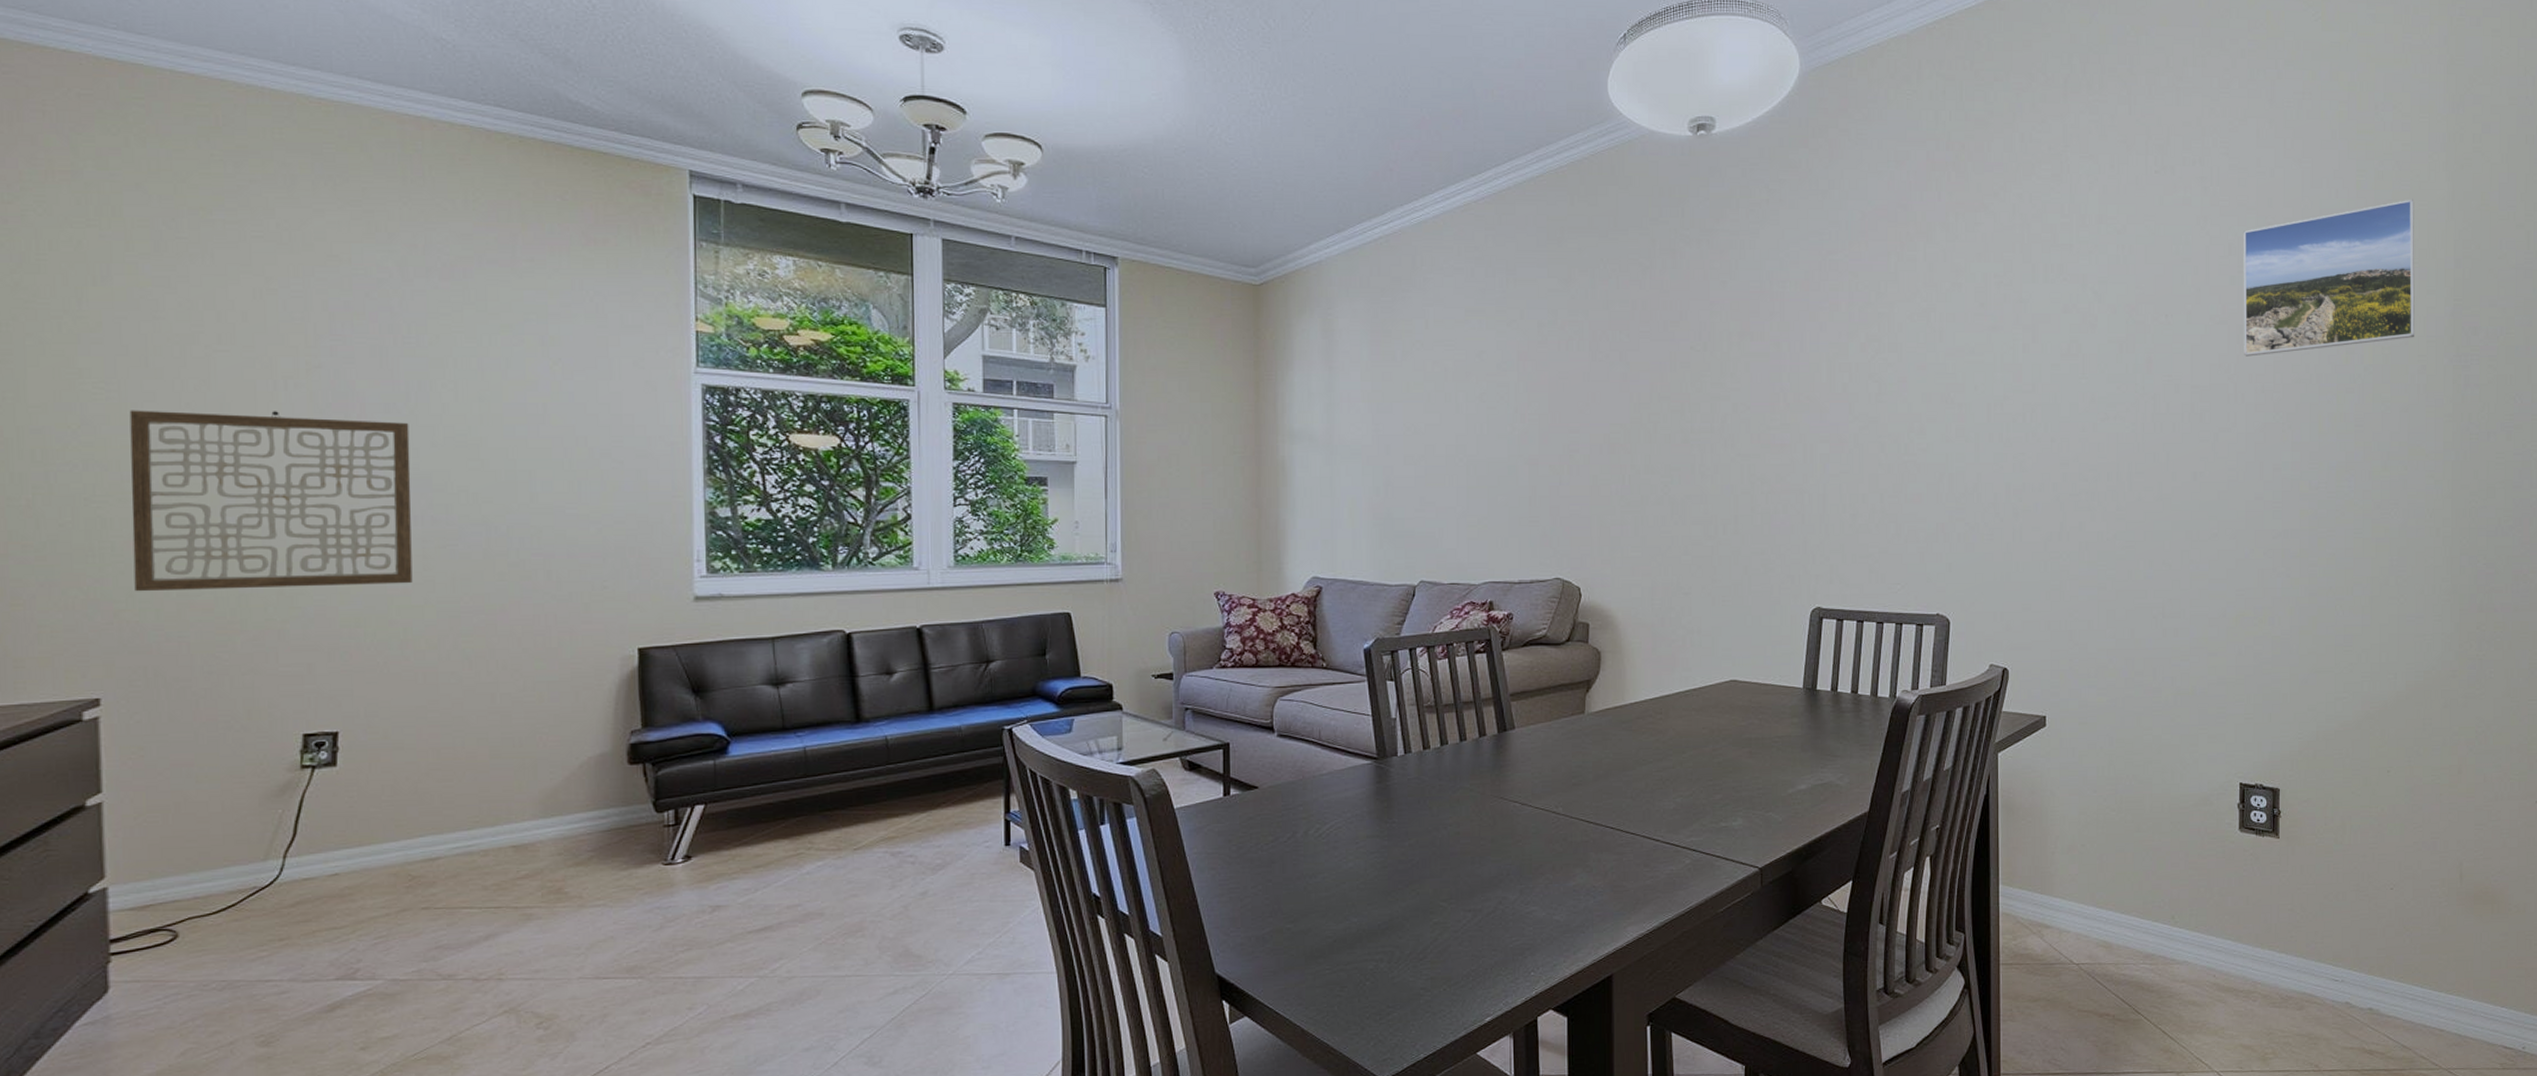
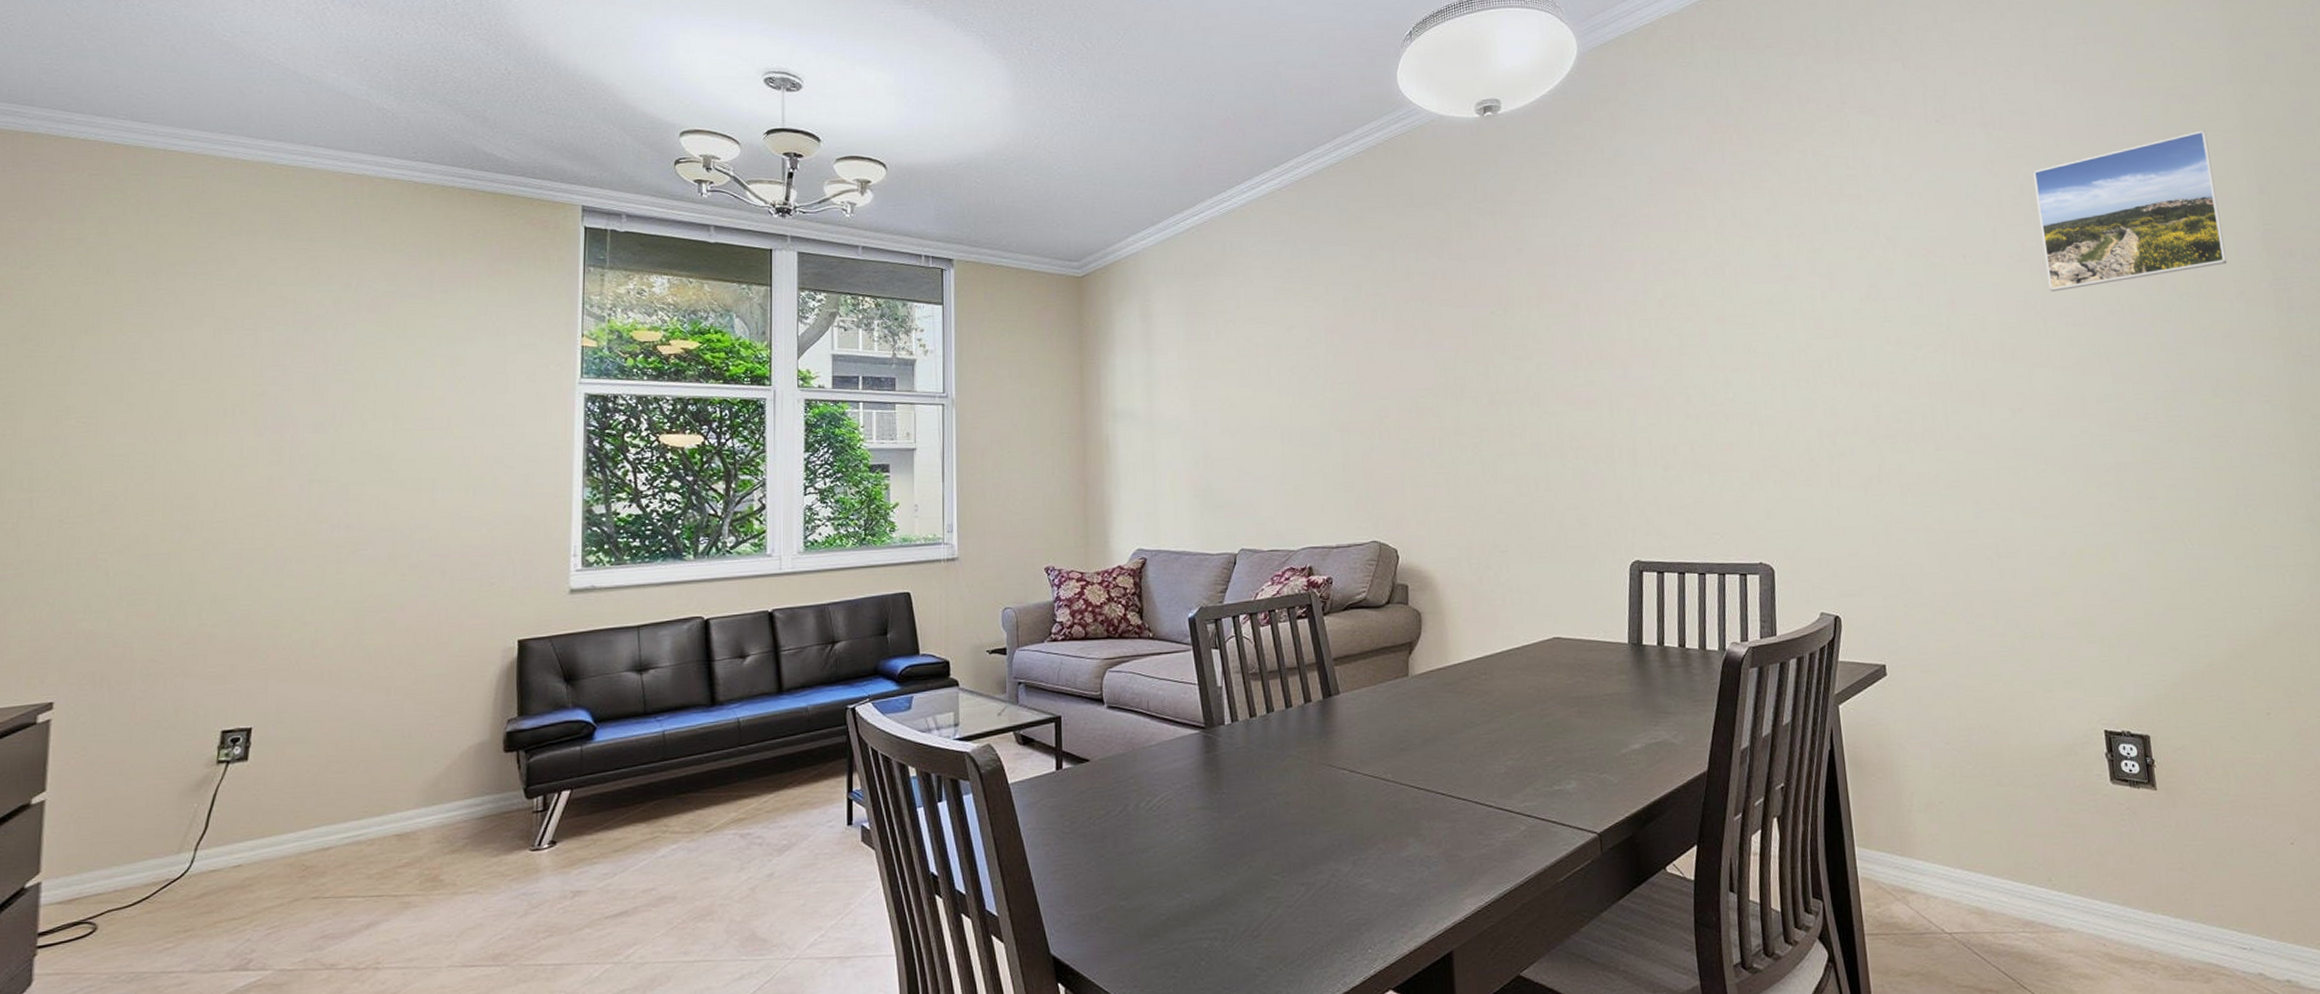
wall art: present [129,410,413,592] -> none [92,435,333,603]

